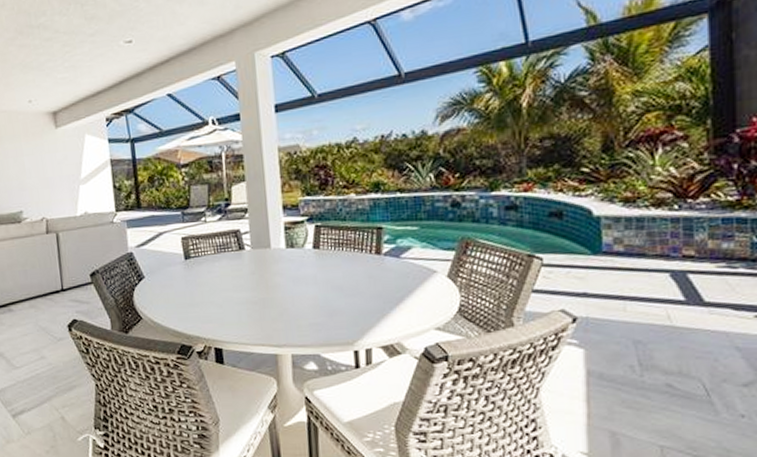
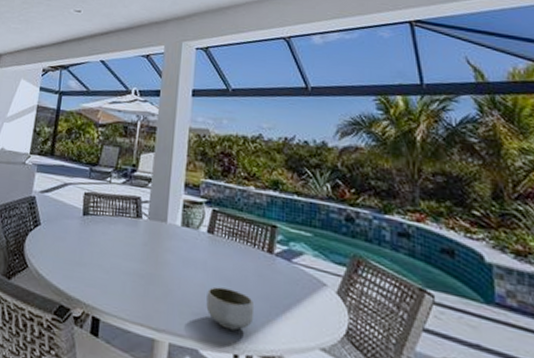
bowl: none [321,295,369,331] -> present [206,286,255,331]

